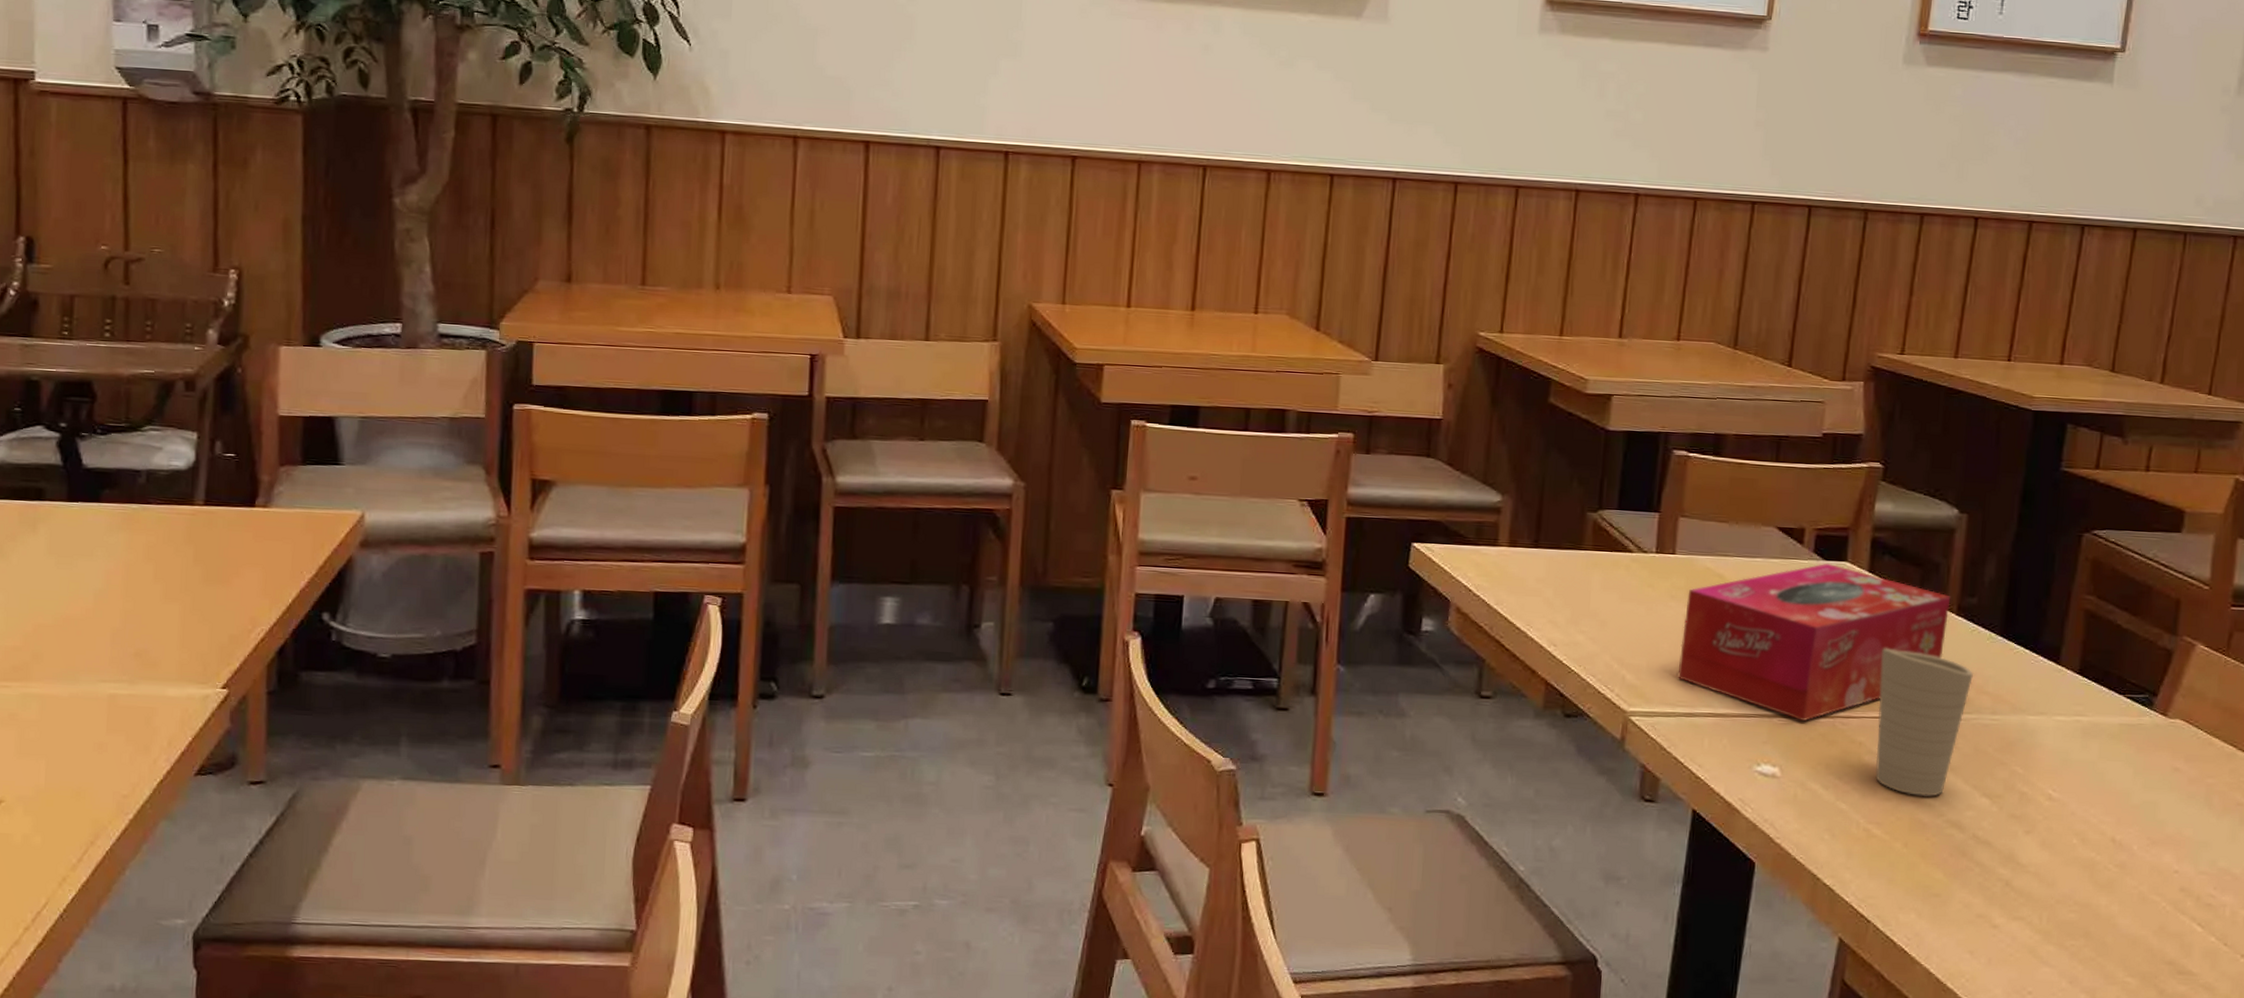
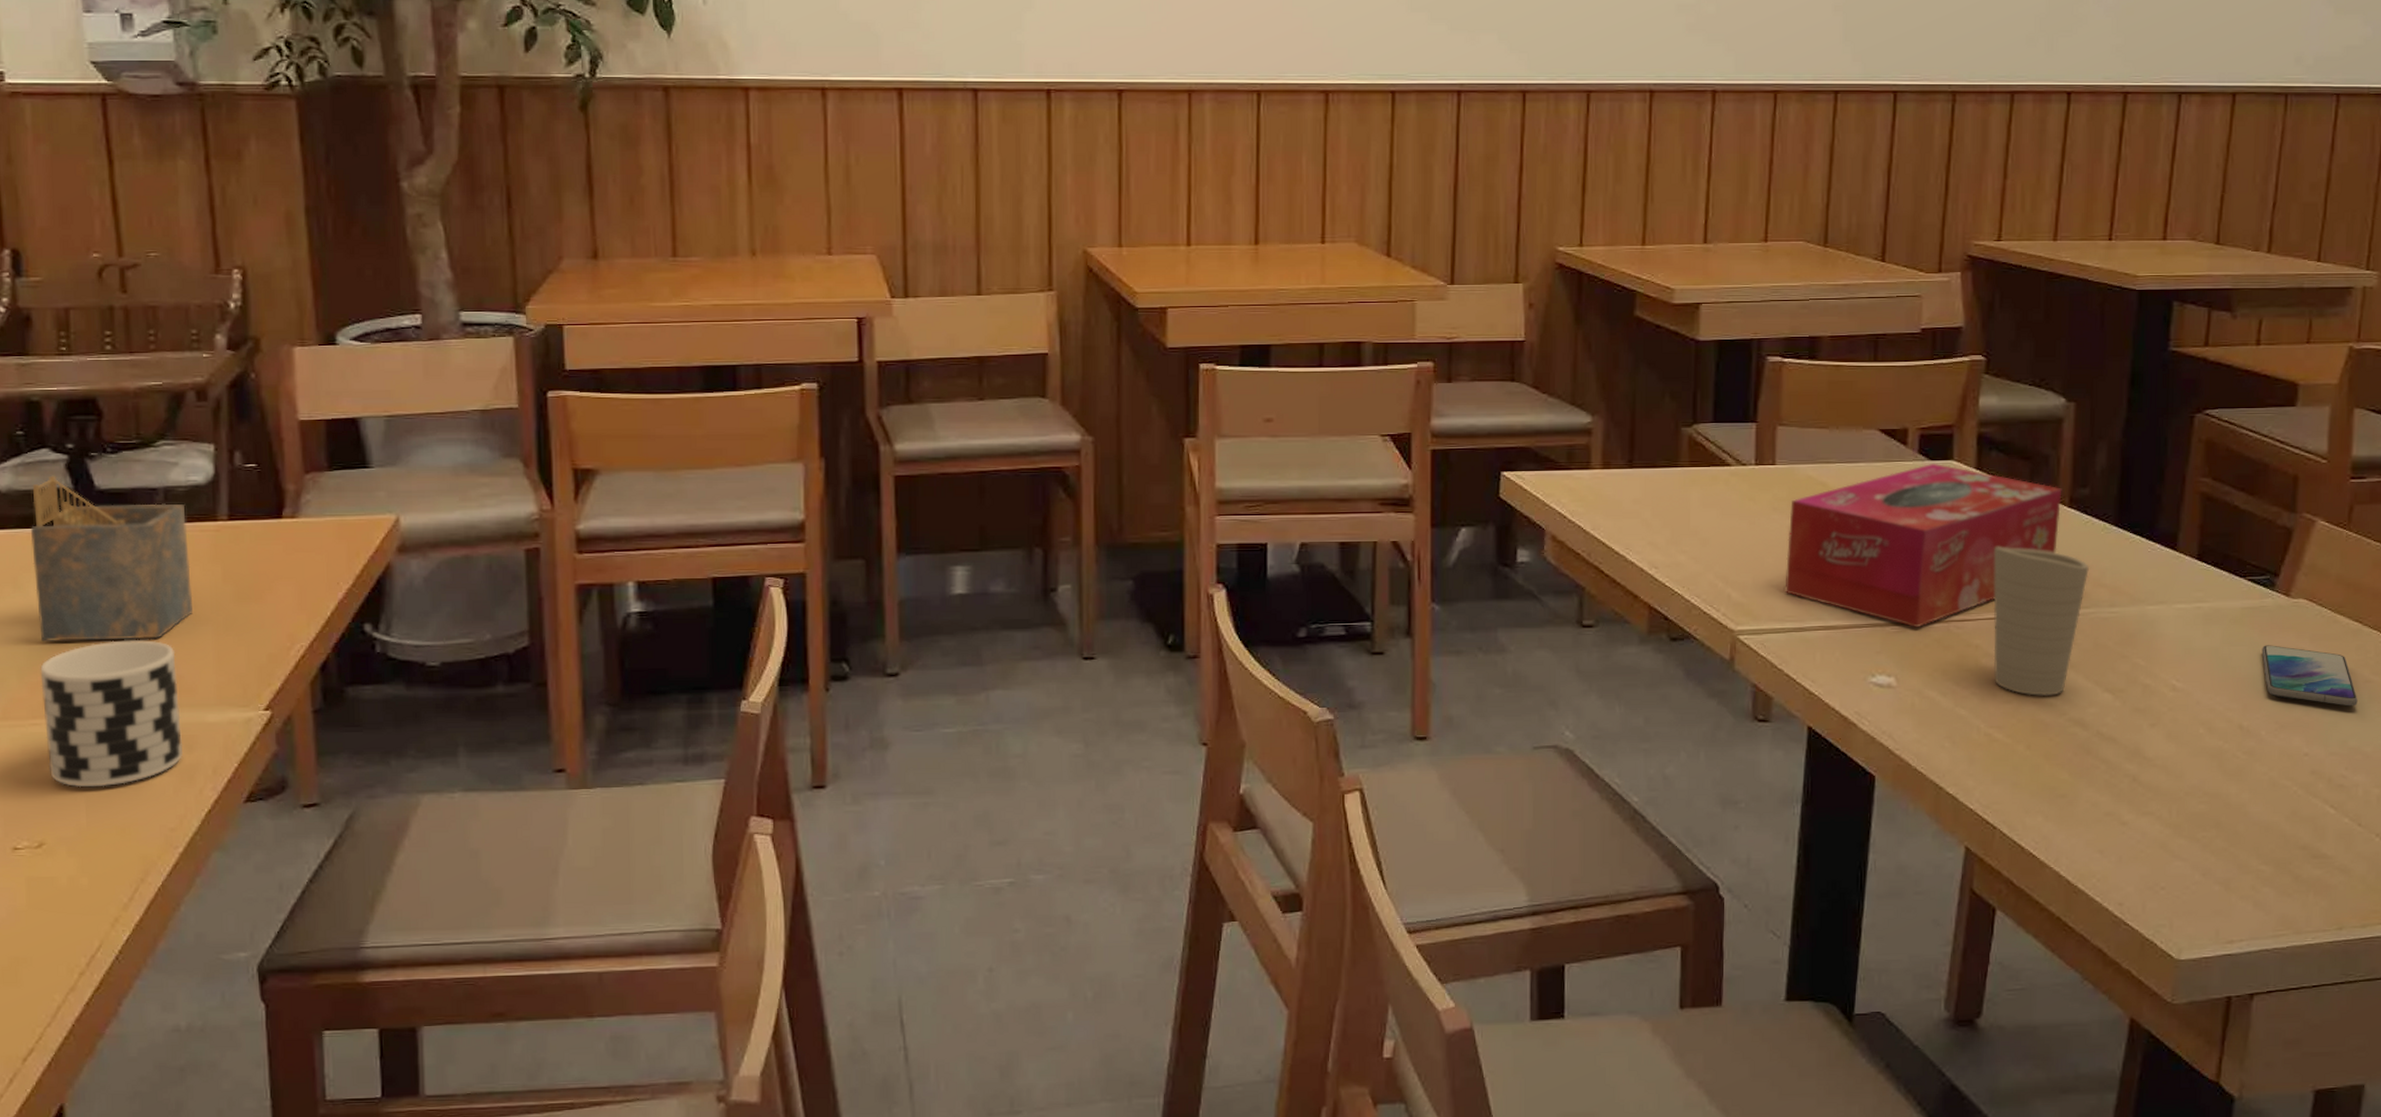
cup: none [14,612,143,751] -> present [40,640,184,788]
napkin holder: none [18,451,165,613] -> present [31,475,194,643]
smartphone: none [2137,762,2229,828] -> present [2261,645,2358,707]

